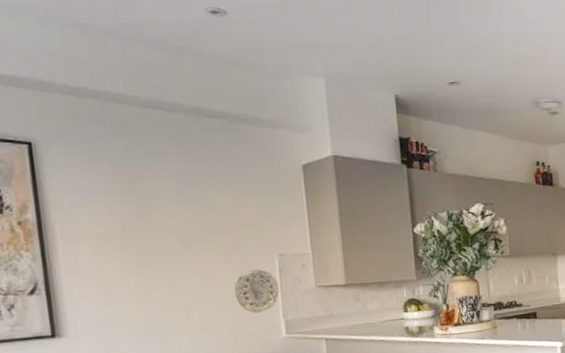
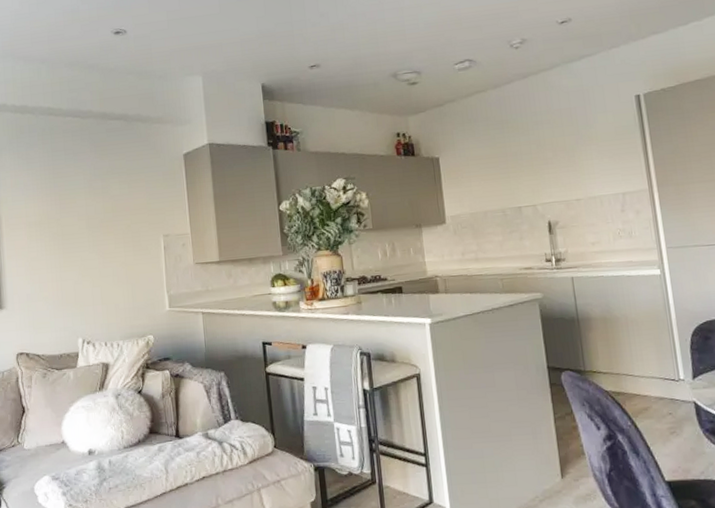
decorative plate: present [234,269,280,313] -> none [128,249,164,289]

